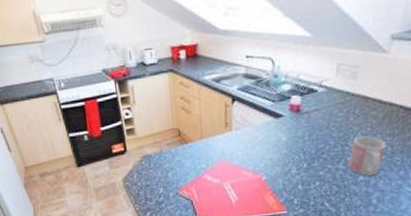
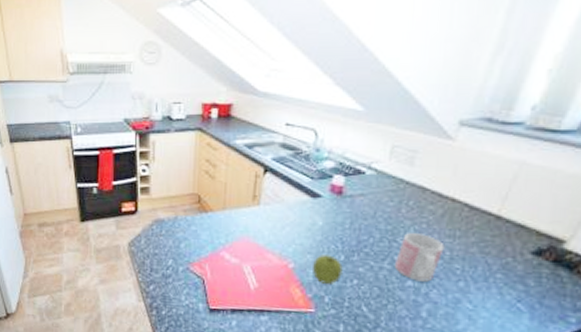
fruit: none [282,164,306,189] -> present [313,254,343,284]

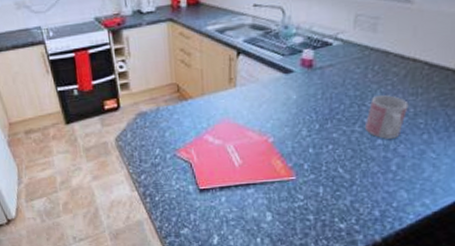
fruit: present [313,254,343,284] -> none [291,125,318,153]

